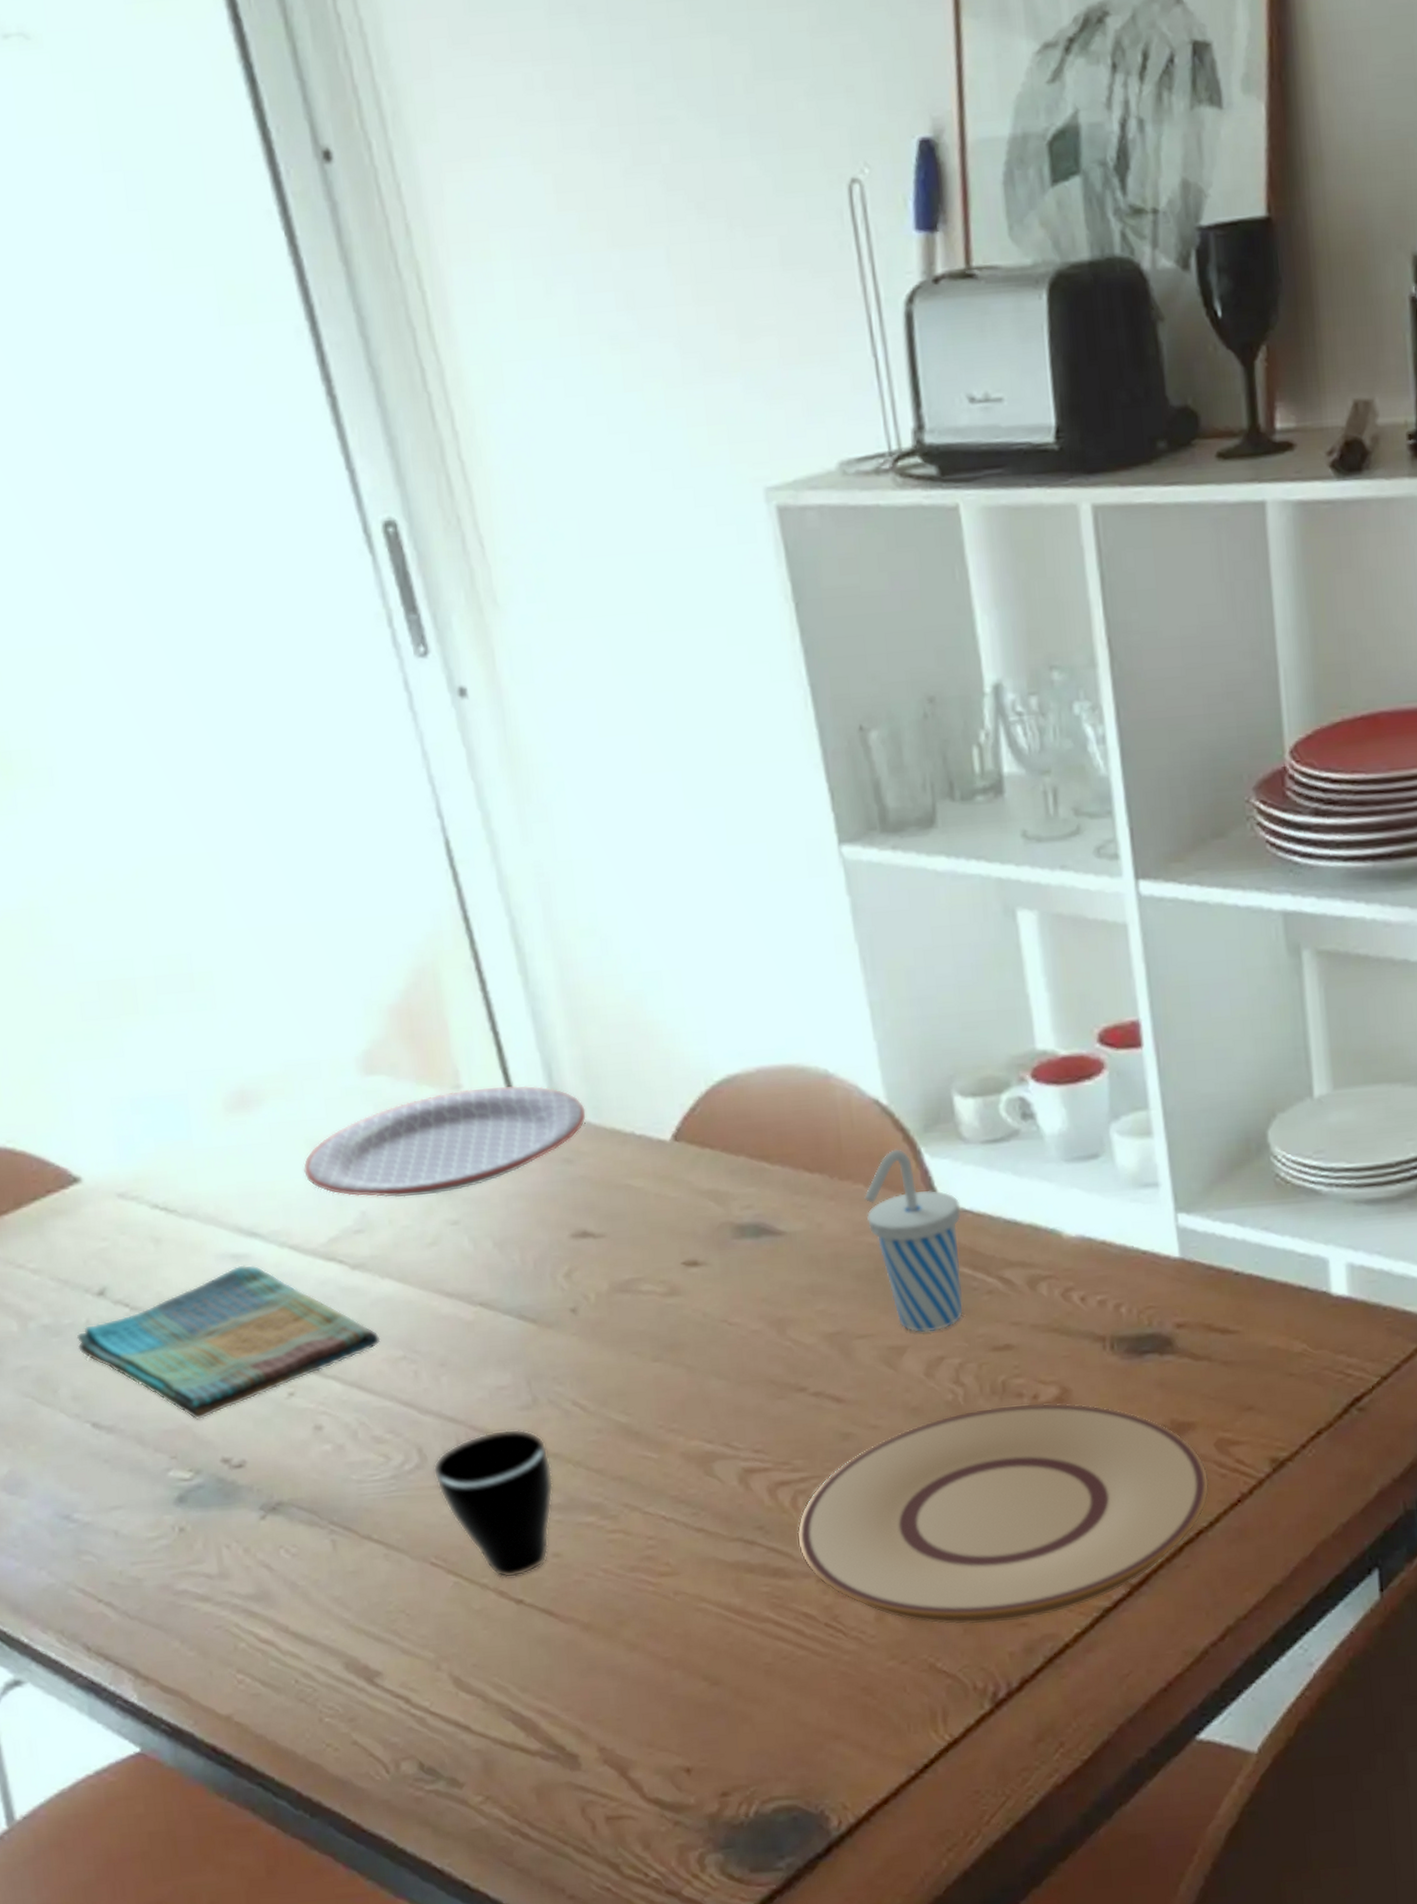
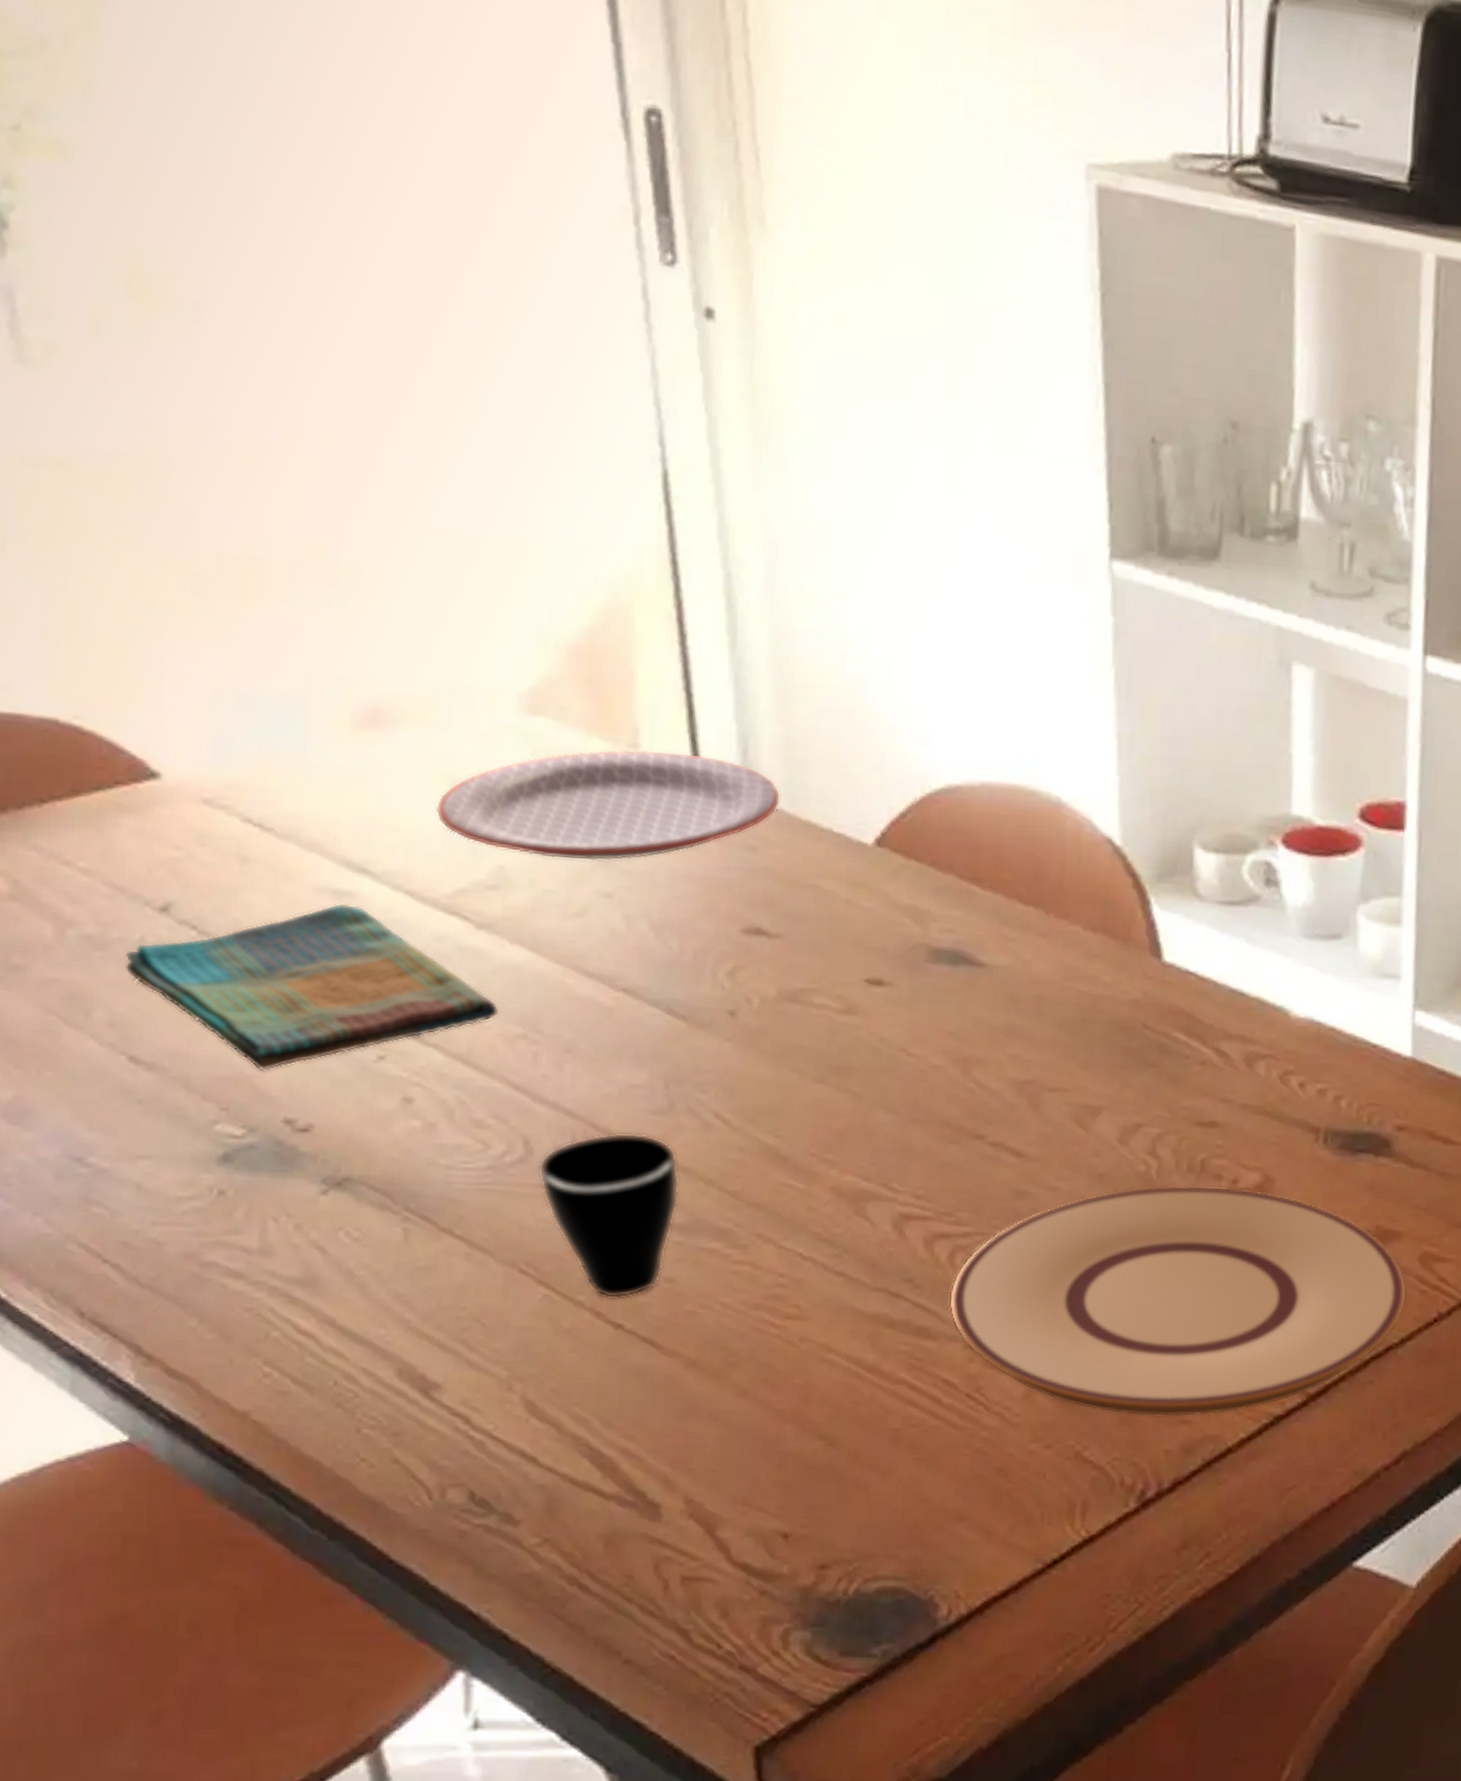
cup: present [864,1148,963,1333] -> none [1080,894,1184,1096]

